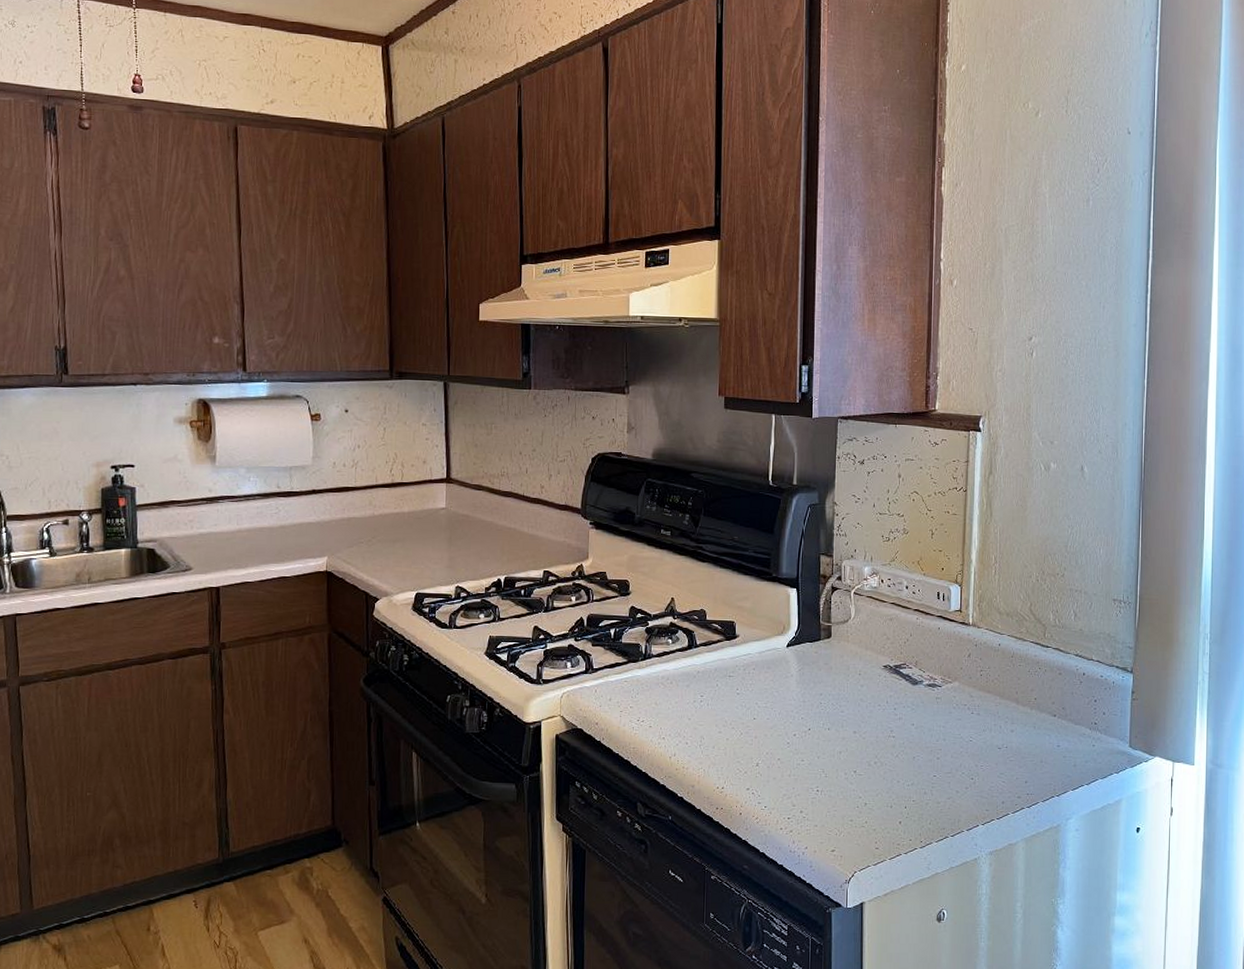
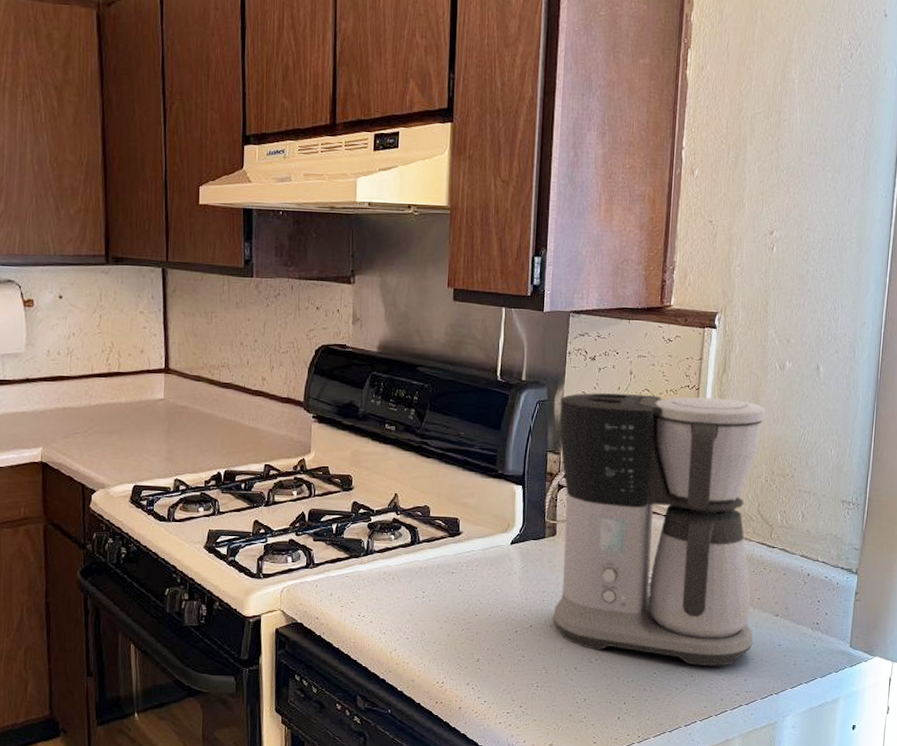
coffee maker: none [831,496,1033,768] -> present [553,393,766,666]

